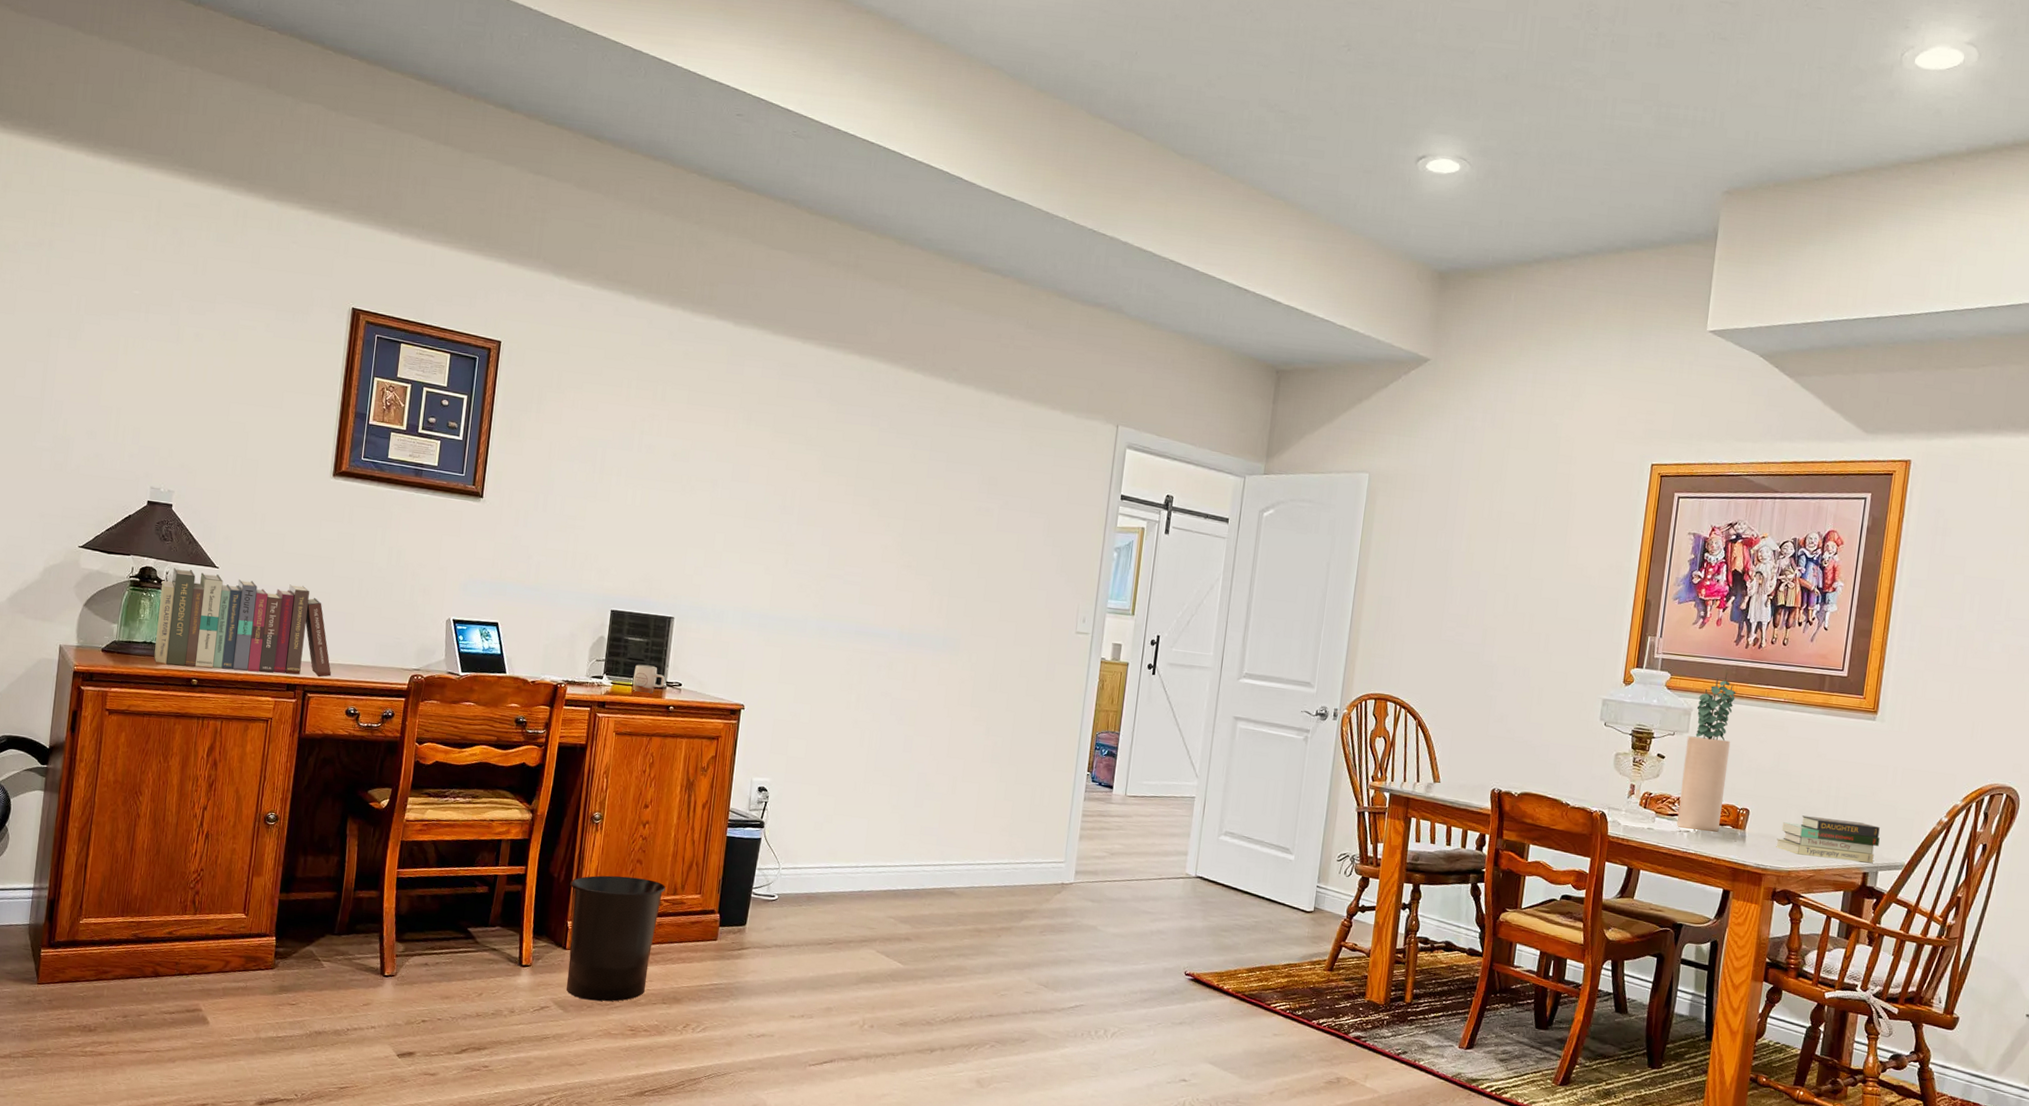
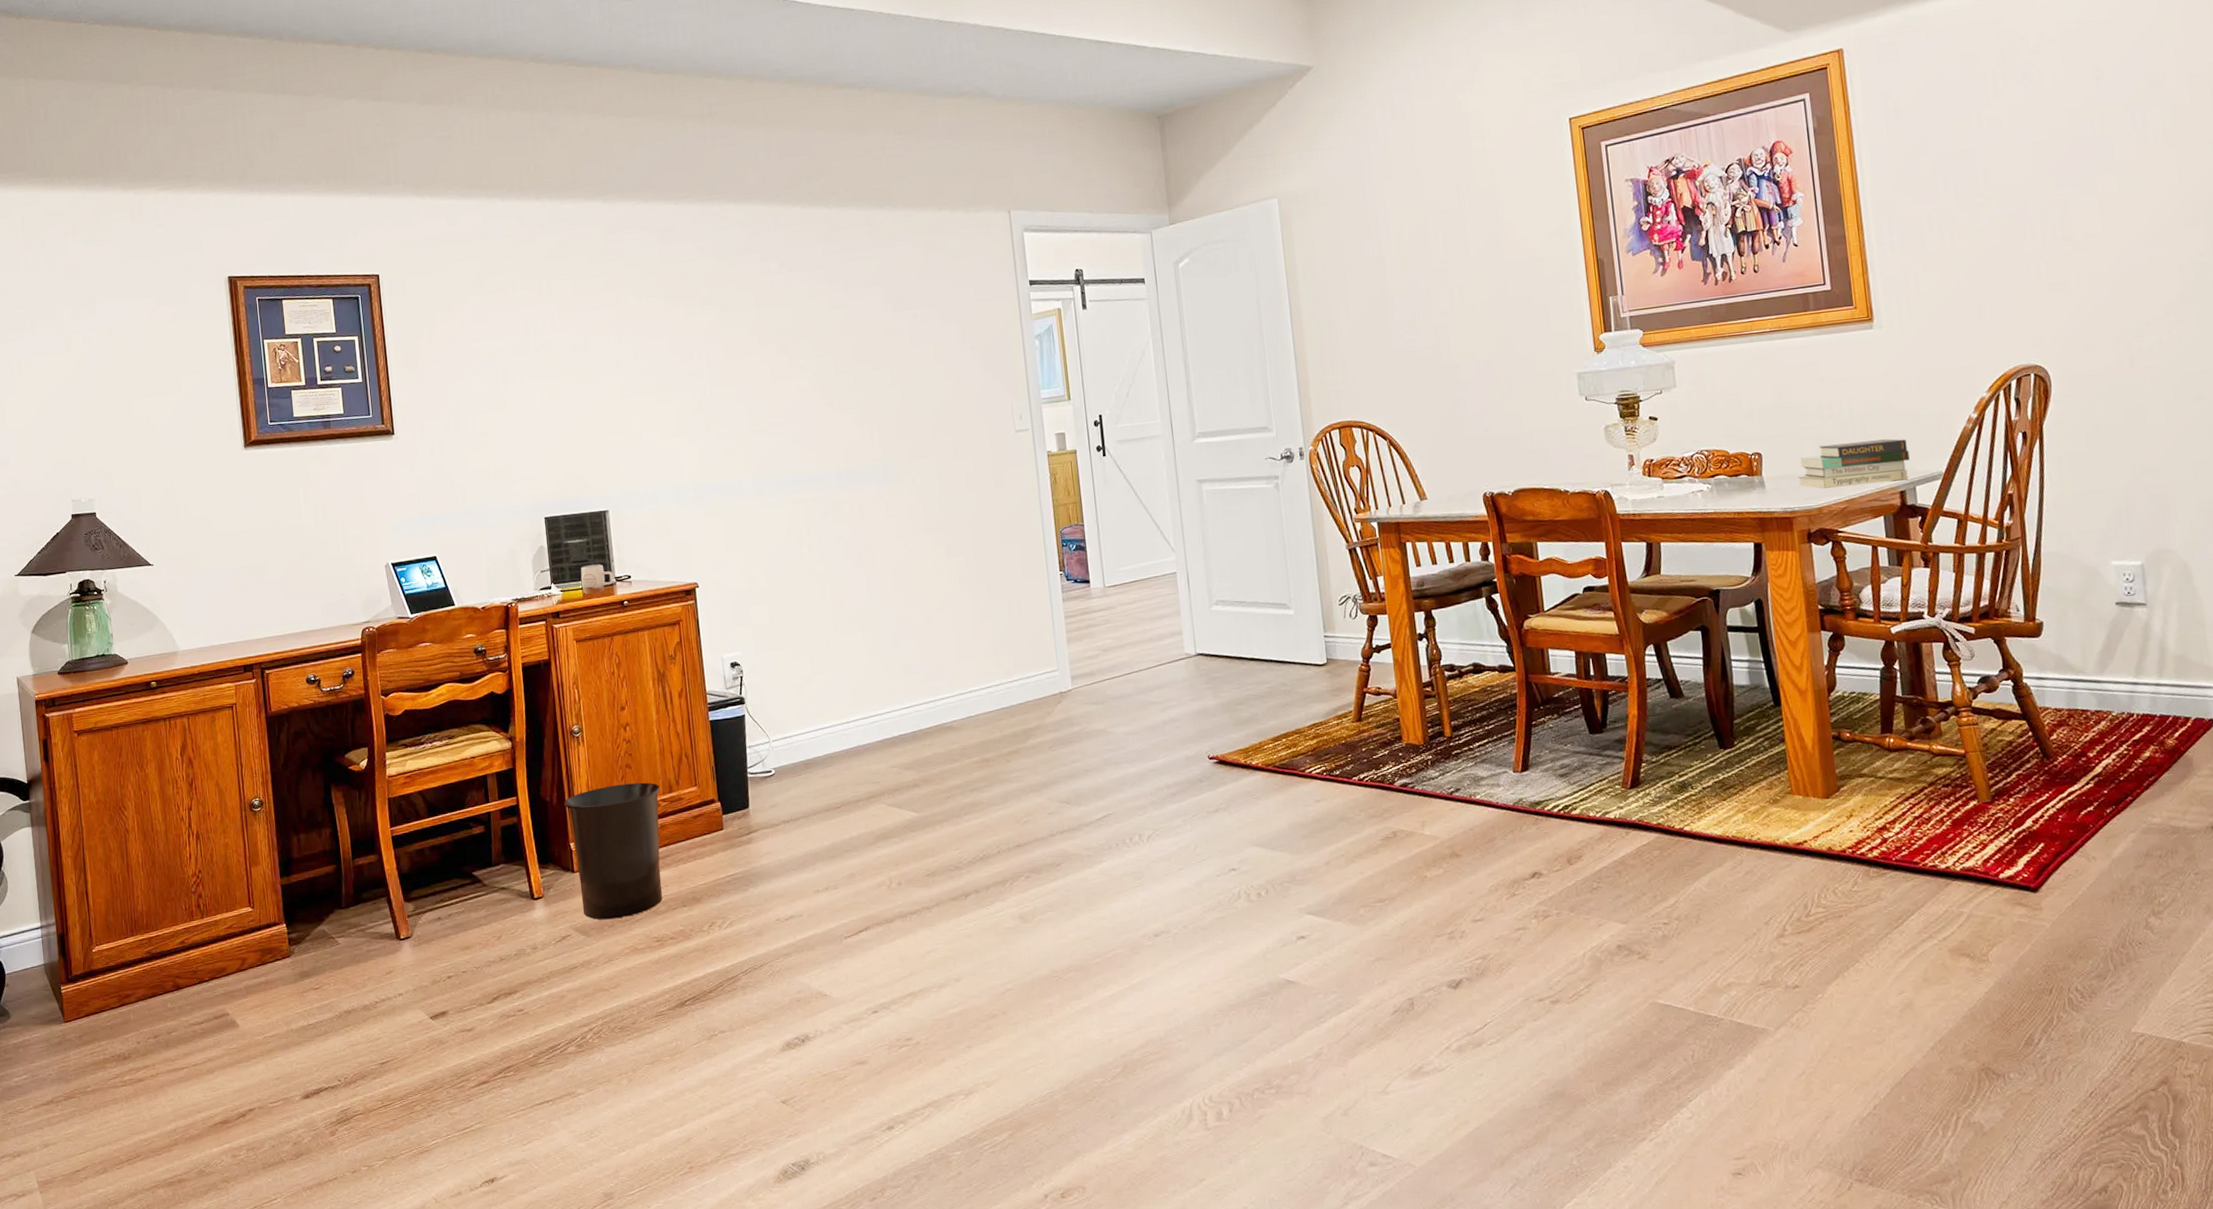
books: present [154,568,332,678] -> none [102,564,285,676]
vase: present [1676,672,1736,832] -> none [1676,315,1734,491]

